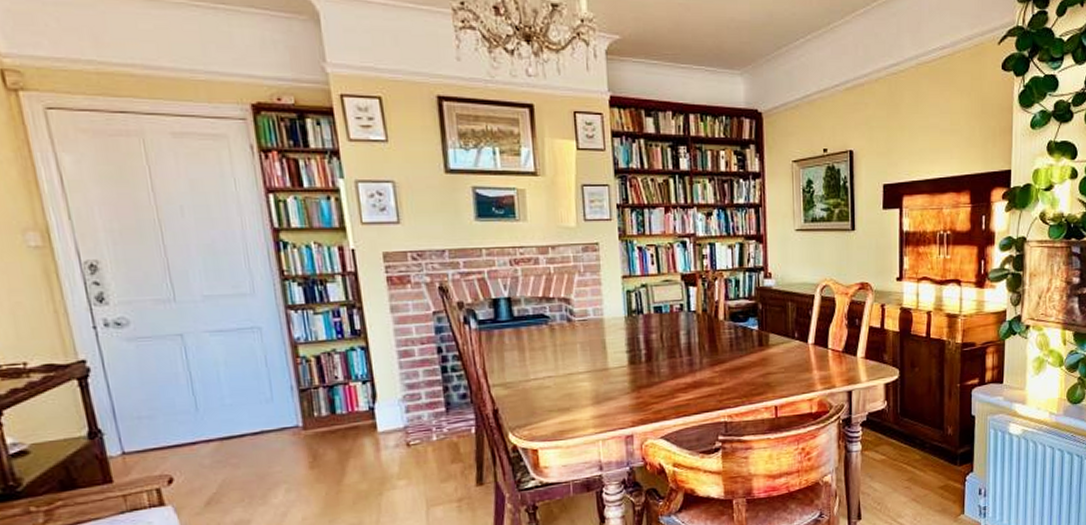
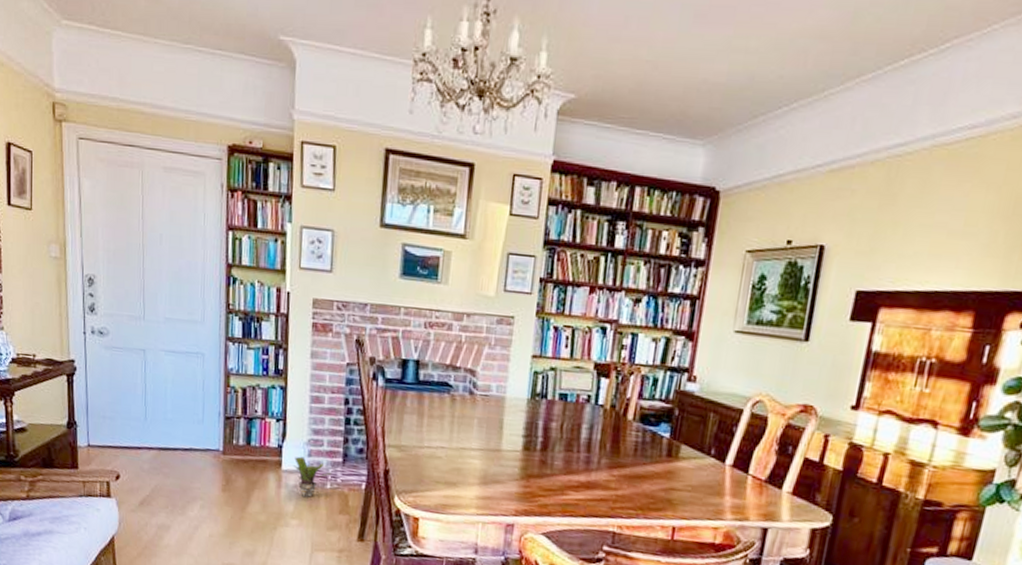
potted plant: none [390,414,437,456] -> present [293,456,332,498]

